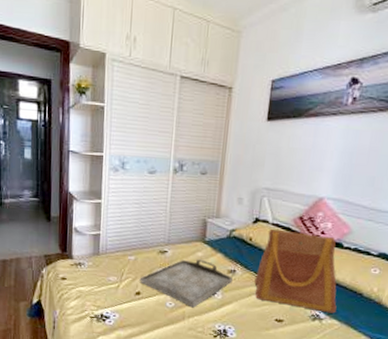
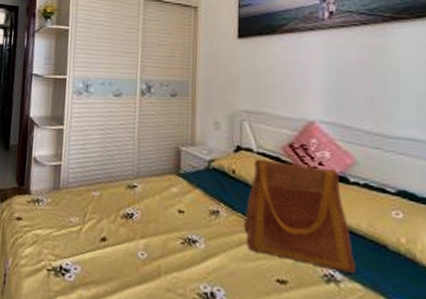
serving tray: present [139,259,233,308] -> none [105,196,216,261]

